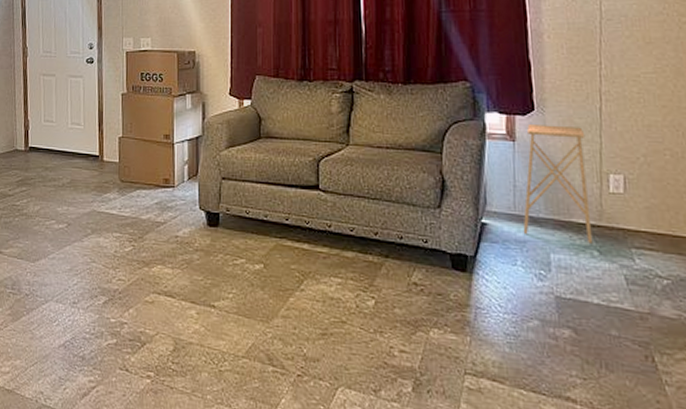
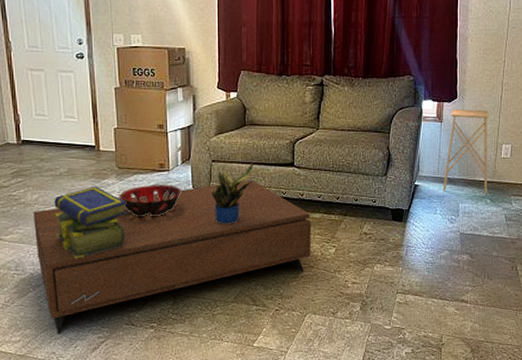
coffee table: none [33,203,343,371] -> present [33,180,312,334]
stack of books: none [54,200,128,282] -> present [54,186,127,259]
decorative bowl: none [120,202,187,241] -> present [119,185,181,217]
potted plant: none [221,182,270,256] -> present [212,162,254,224]

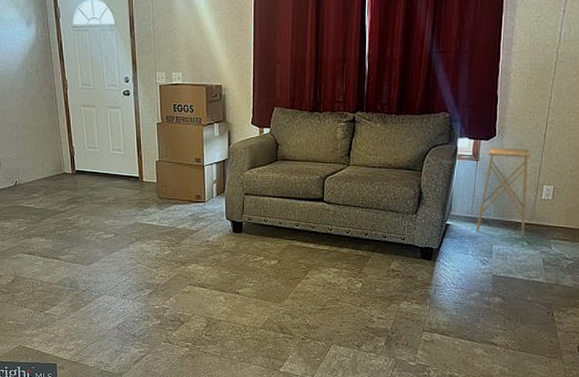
coffee table: present [33,180,312,334] -> none [85,213,340,346]
stack of books: present [54,186,127,259] -> none [103,214,166,280]
decorative bowl: present [119,185,181,217] -> none [159,215,216,245]
potted plant: present [212,162,254,224] -> none [244,196,284,255]

